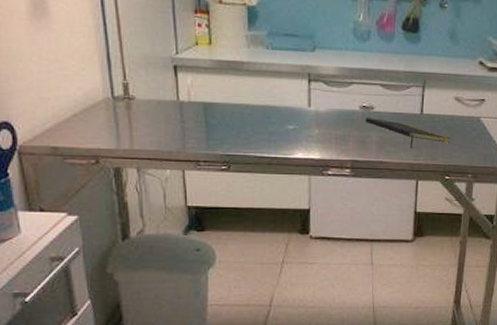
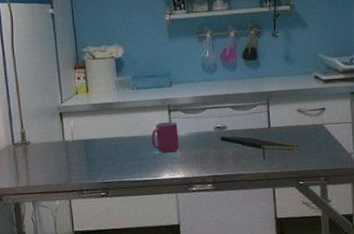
mug: none [285,93,318,129] -> present [151,122,180,153]

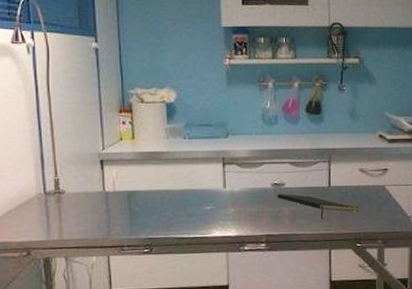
mug: present [151,122,180,153] -> none [202,176,233,209]

